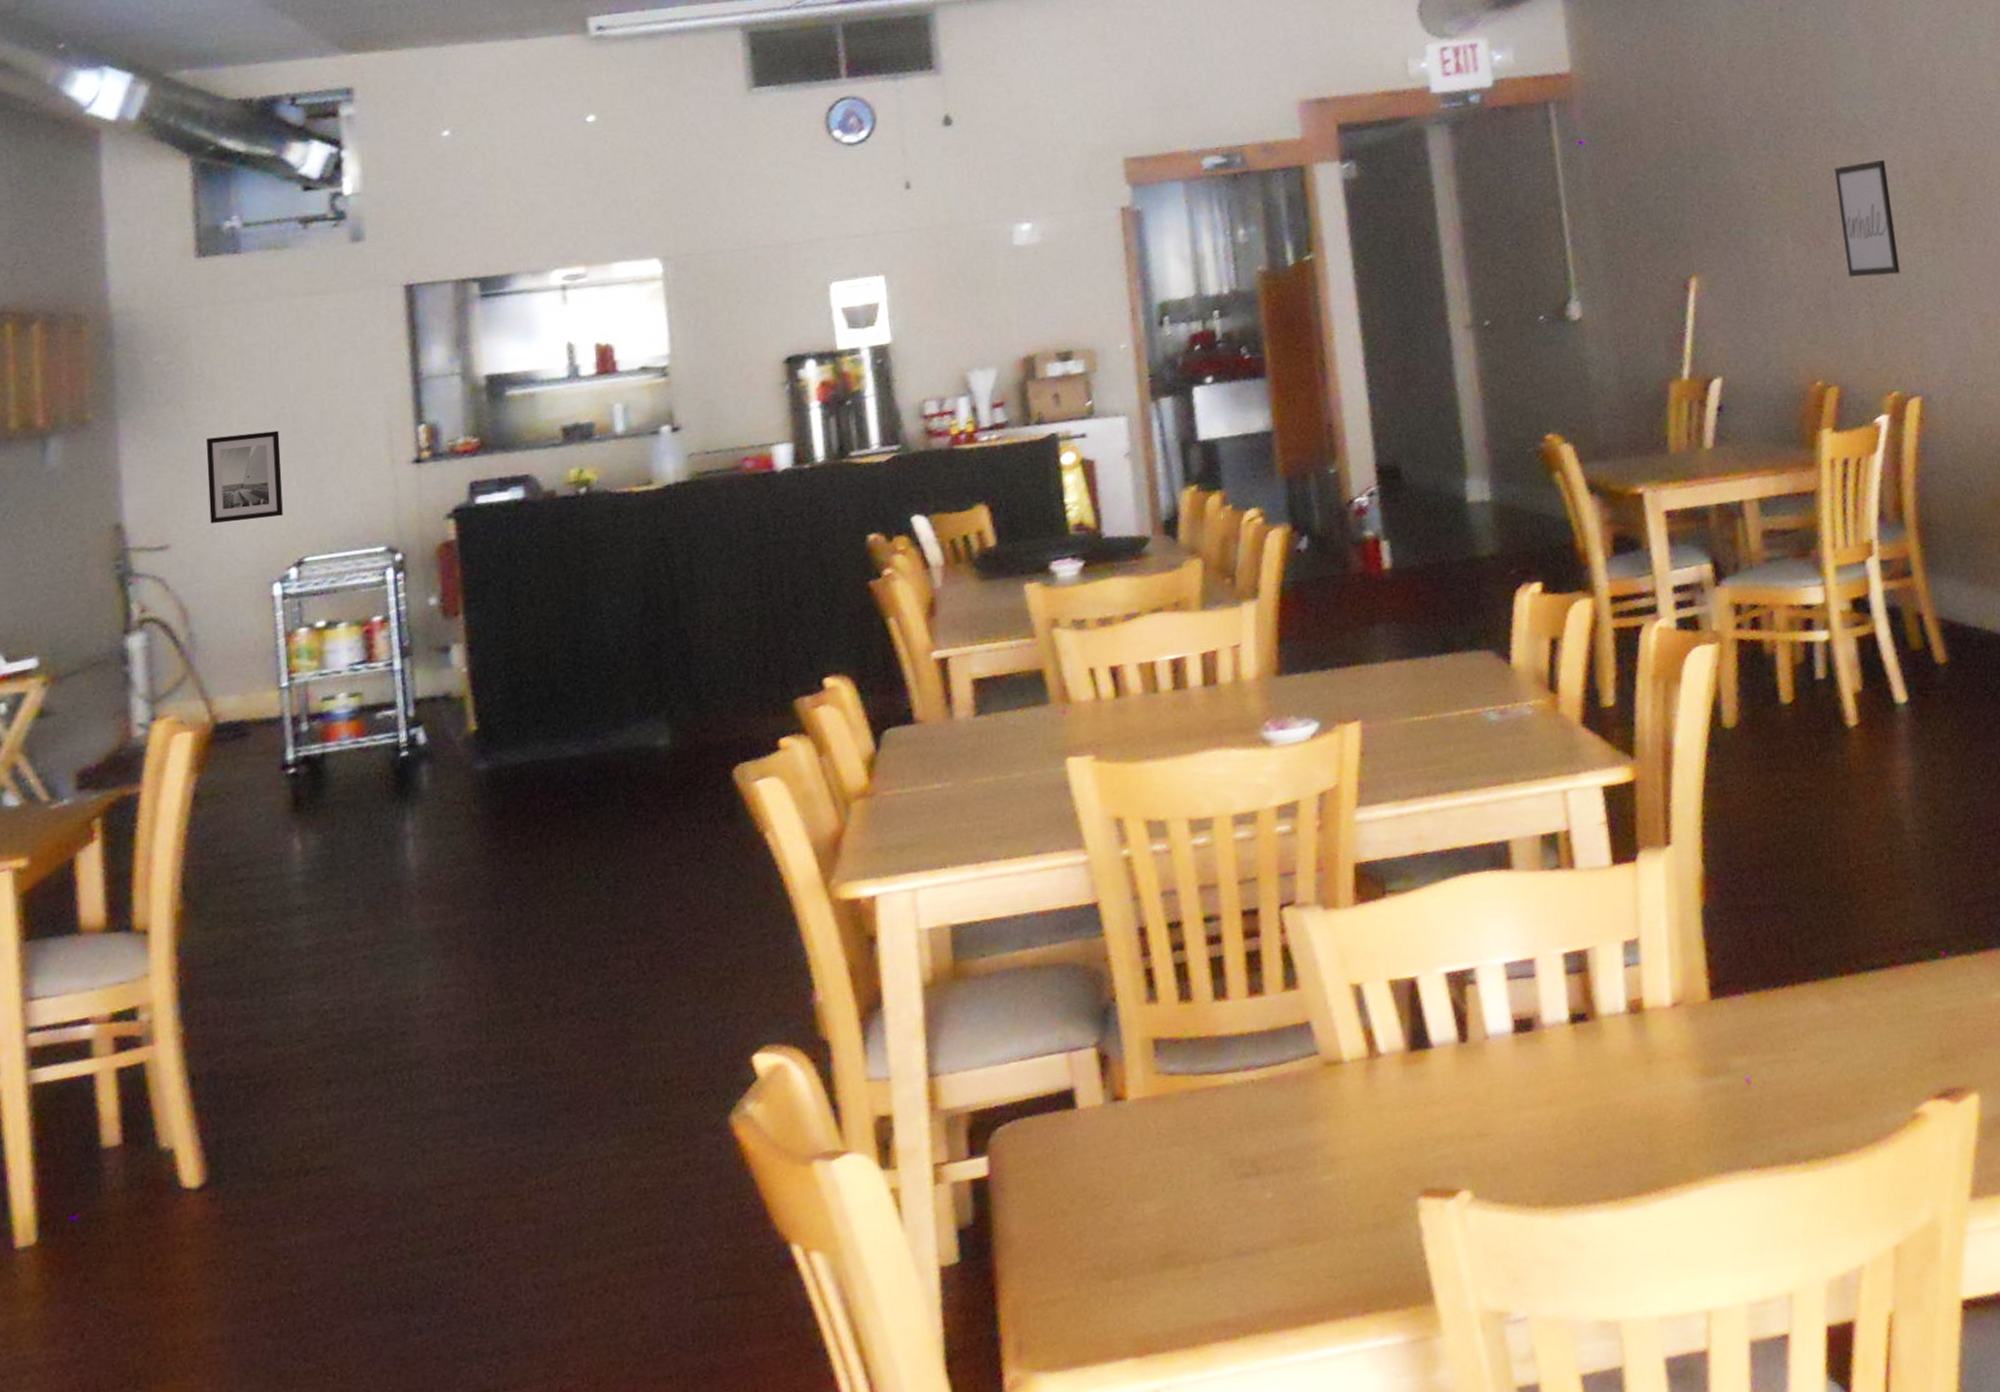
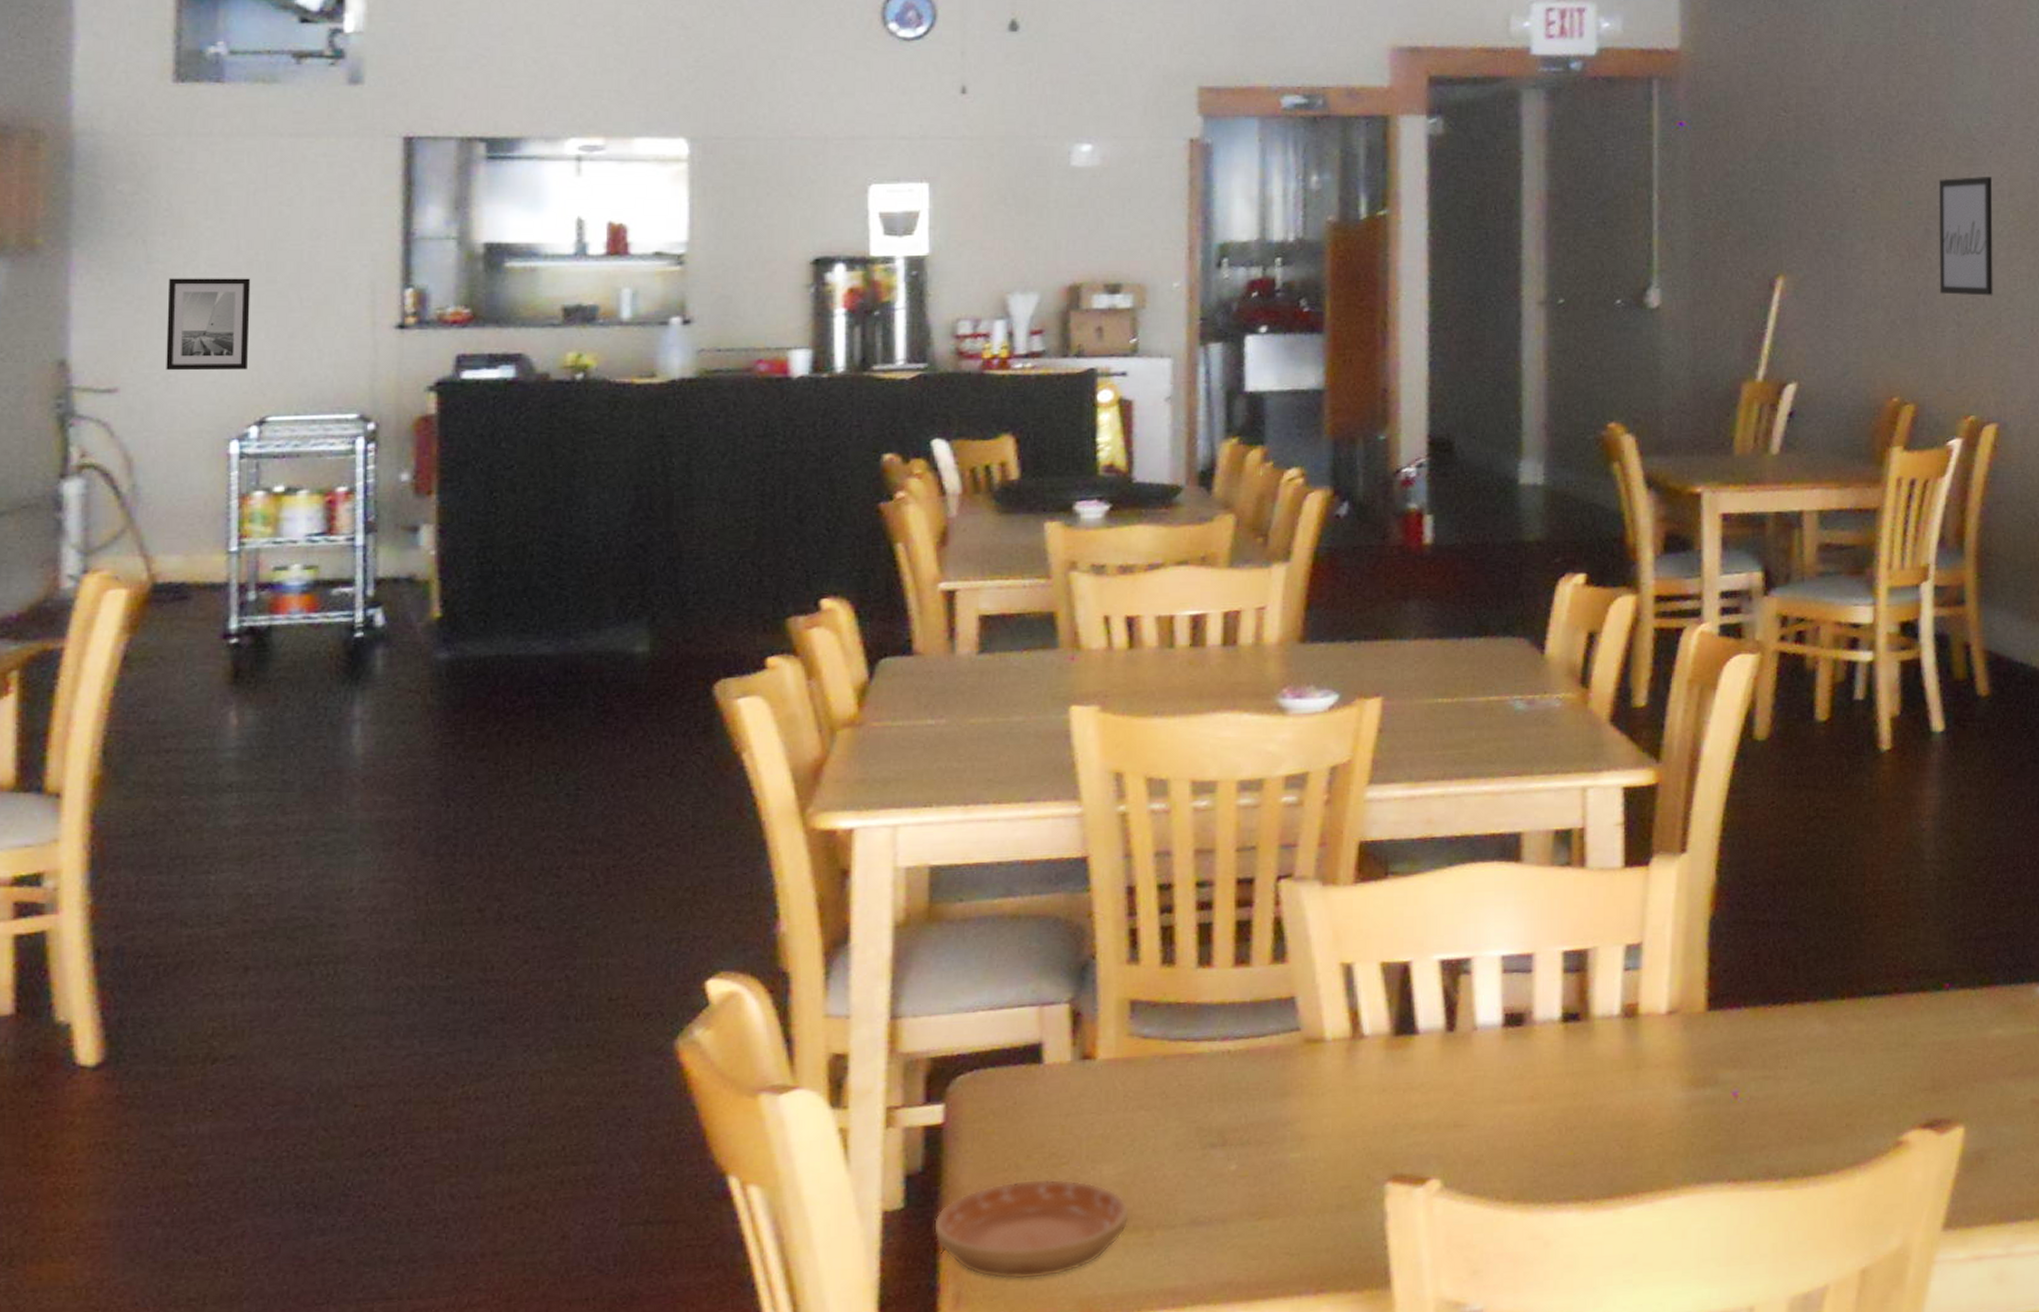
saucer: none [989,1220,1175,1325] -> present [933,1178,1129,1280]

